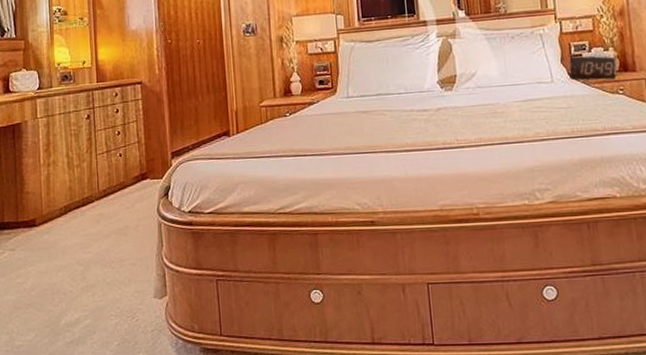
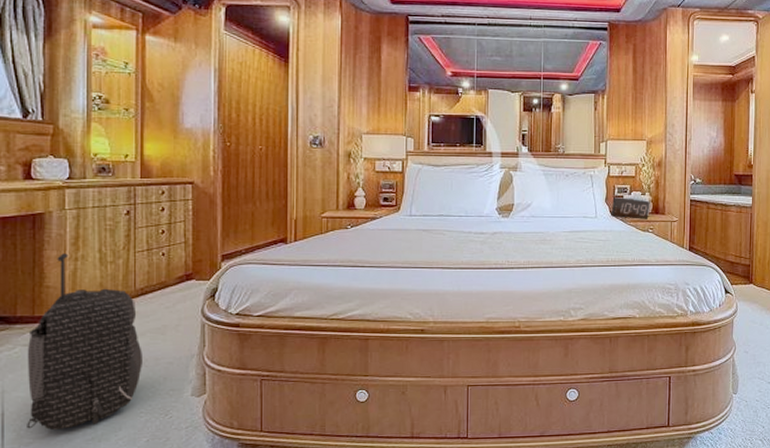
suitcase: none [14,160,110,332] -> present [27,253,142,430]

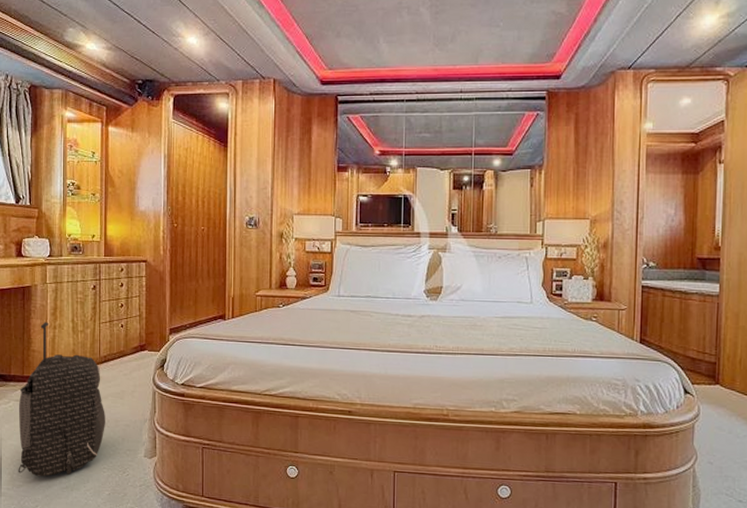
alarm clock: present [611,197,650,221] -> none [548,281,594,308]

